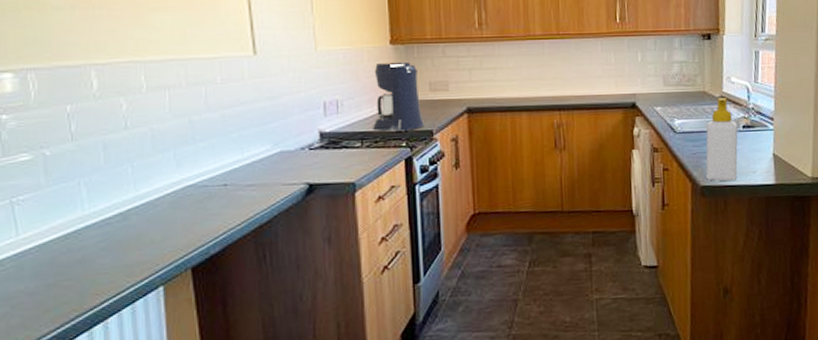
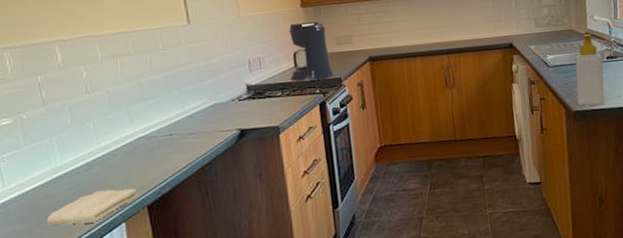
washcloth: none [67,245,180,285] -> present [46,188,137,226]

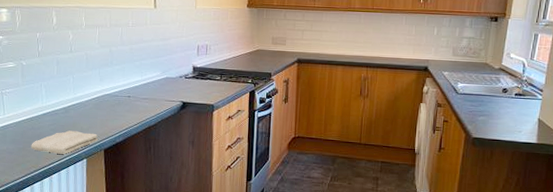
coffee maker: present [289,21,335,81] -> none [230,20,267,72]
soap bottle: present [575,34,605,106] -> none [478,69,511,137]

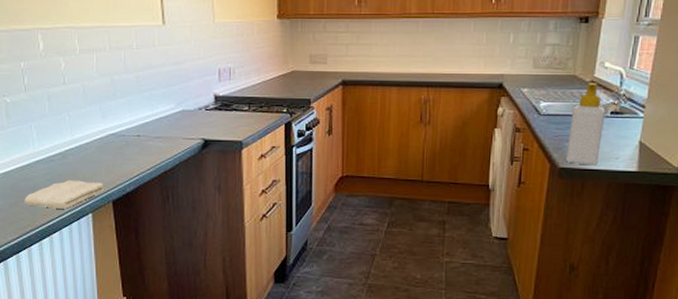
soap bottle: none [478,69,511,137] -> present [566,83,605,166]

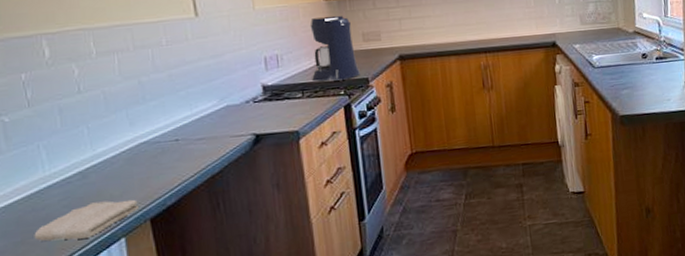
coffee maker: none [259,35,304,98] -> present [310,15,361,82]
soap bottle: present [566,83,605,166] -> none [622,33,653,110]

